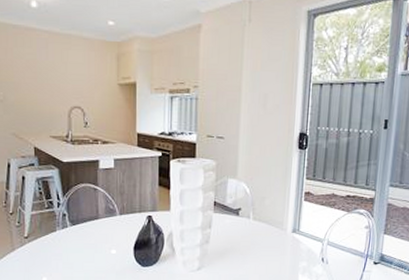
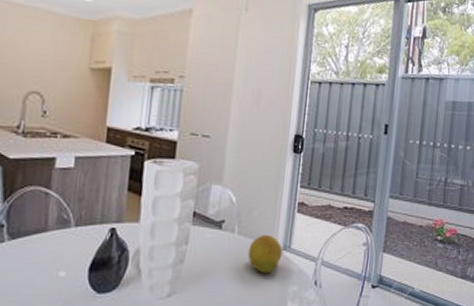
fruit: none [262,219,293,252] -> present [248,234,283,274]

